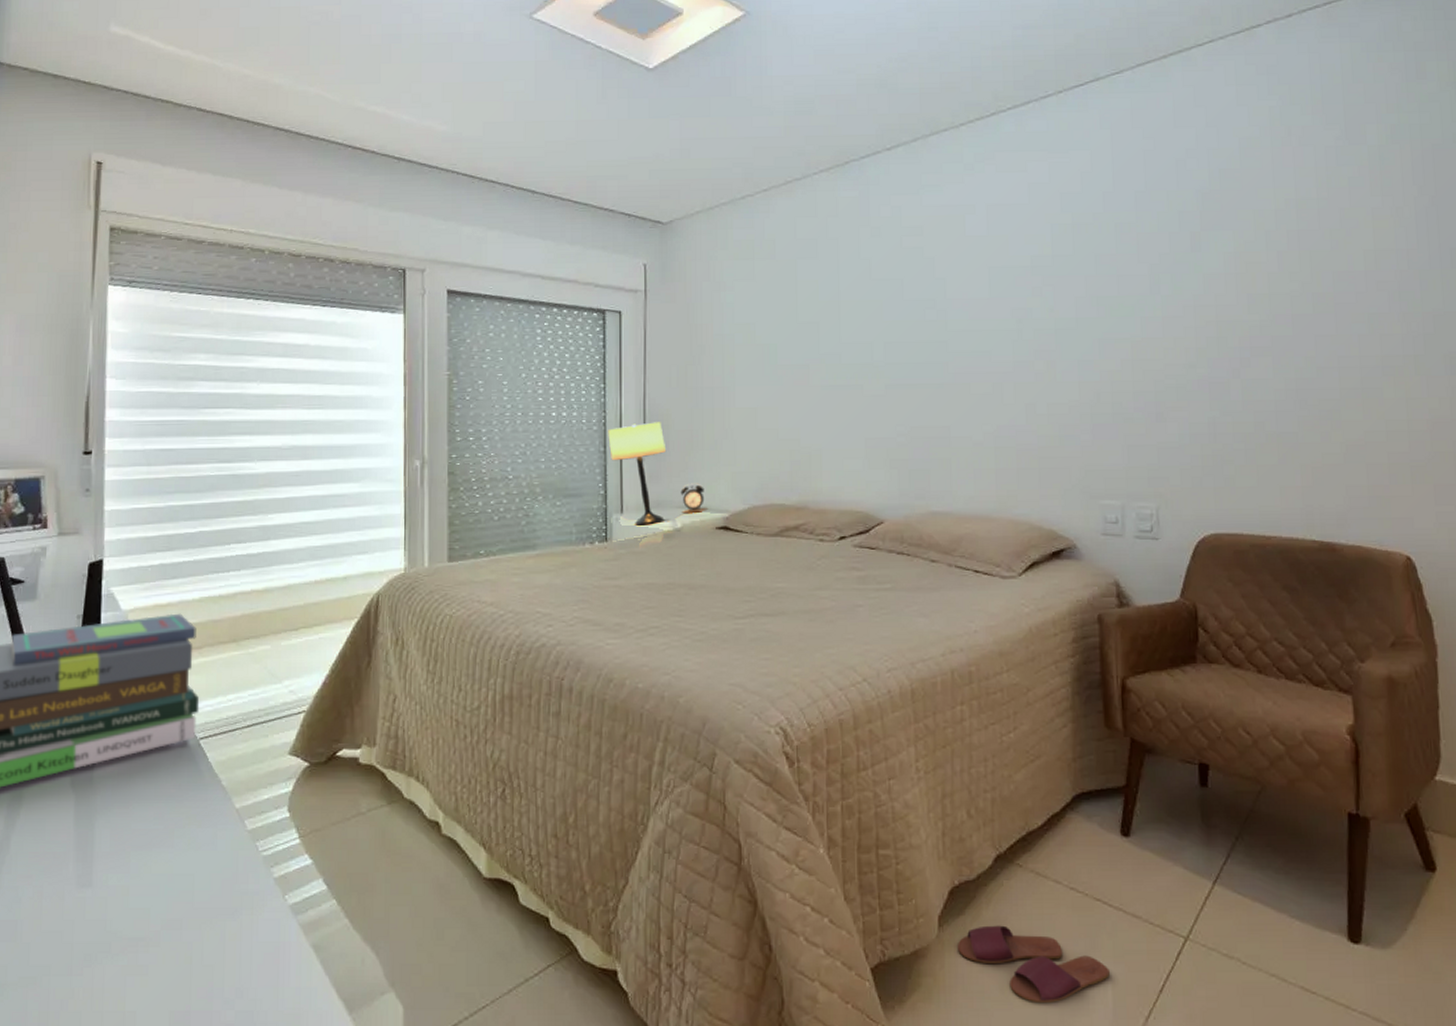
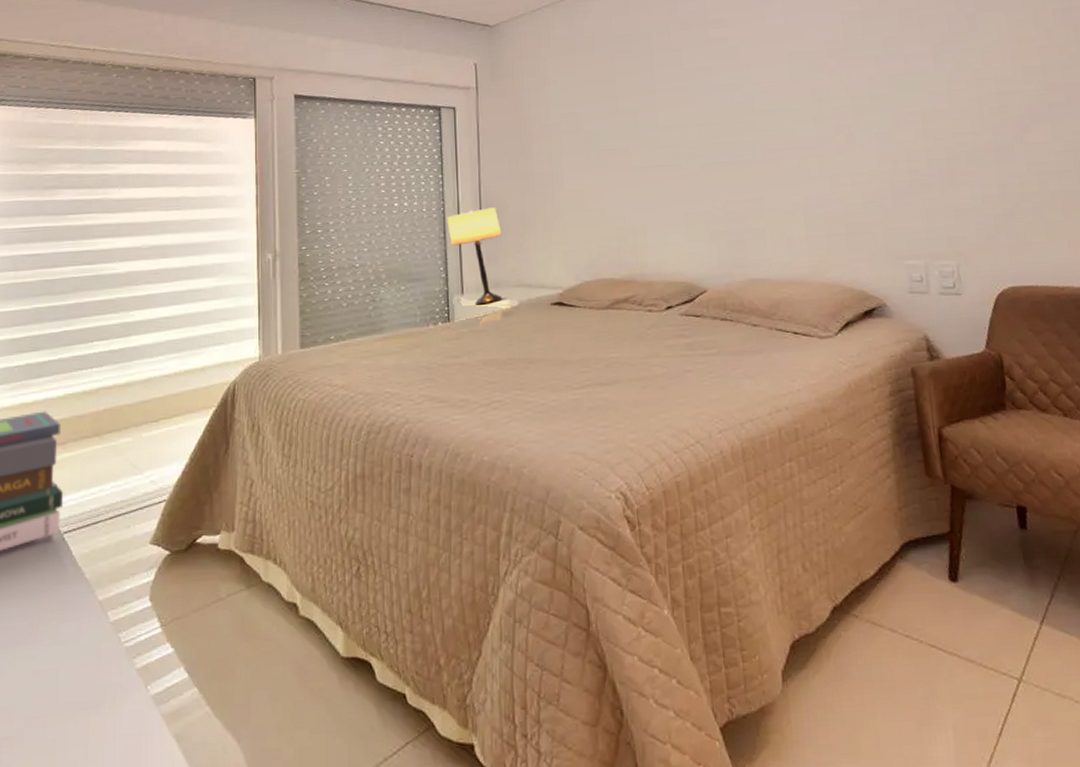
alarm clock: present [680,483,709,514] -> none [516,262,543,292]
slippers: present [958,925,1110,1004] -> none [802,677,950,754]

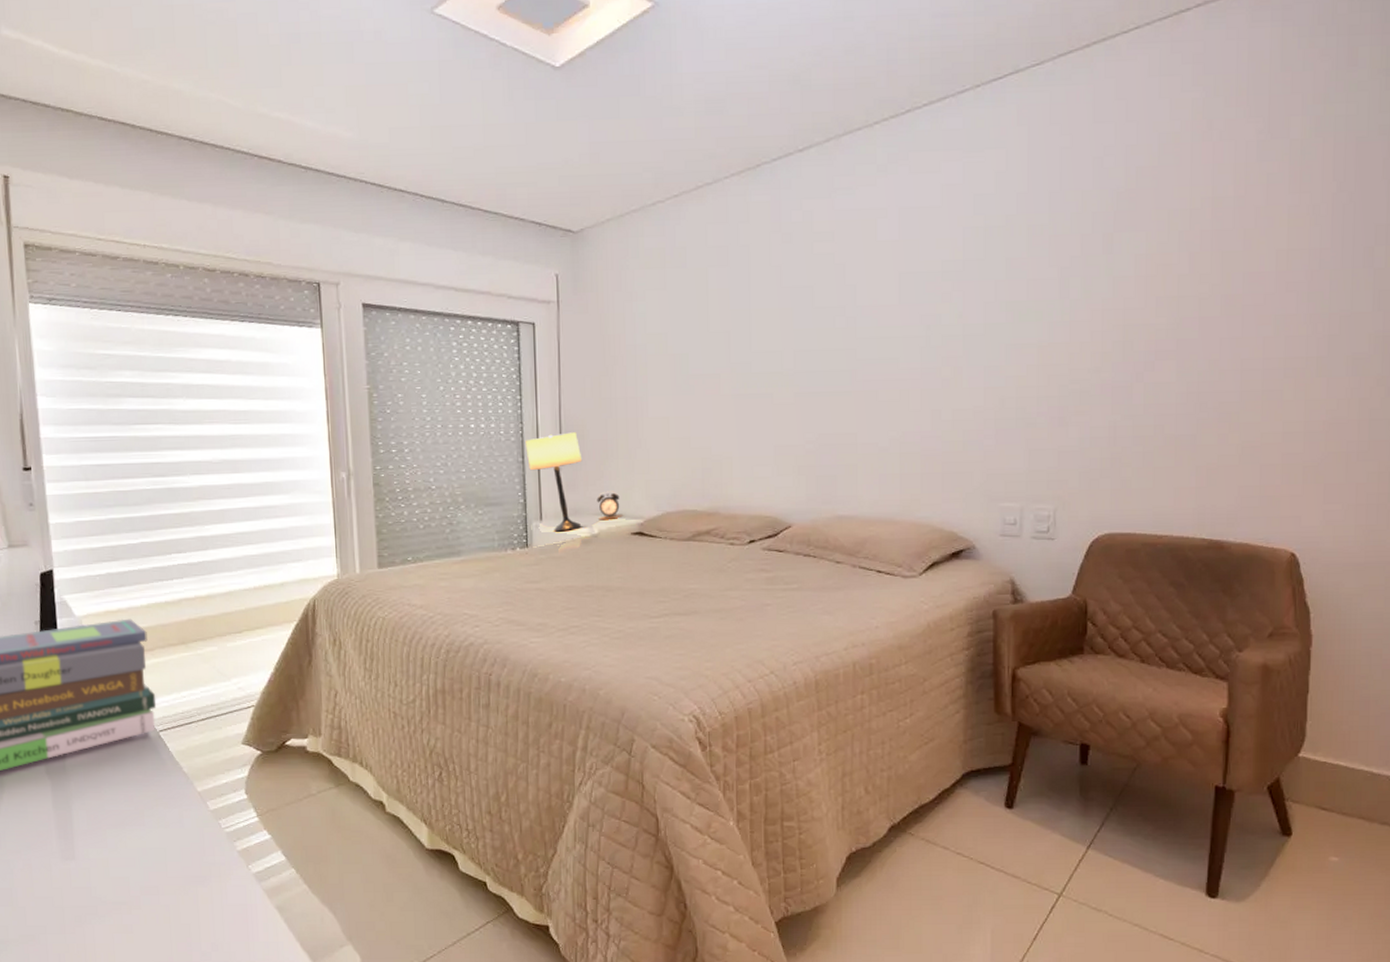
alarm clock: none [516,262,543,292] -> present [597,491,624,521]

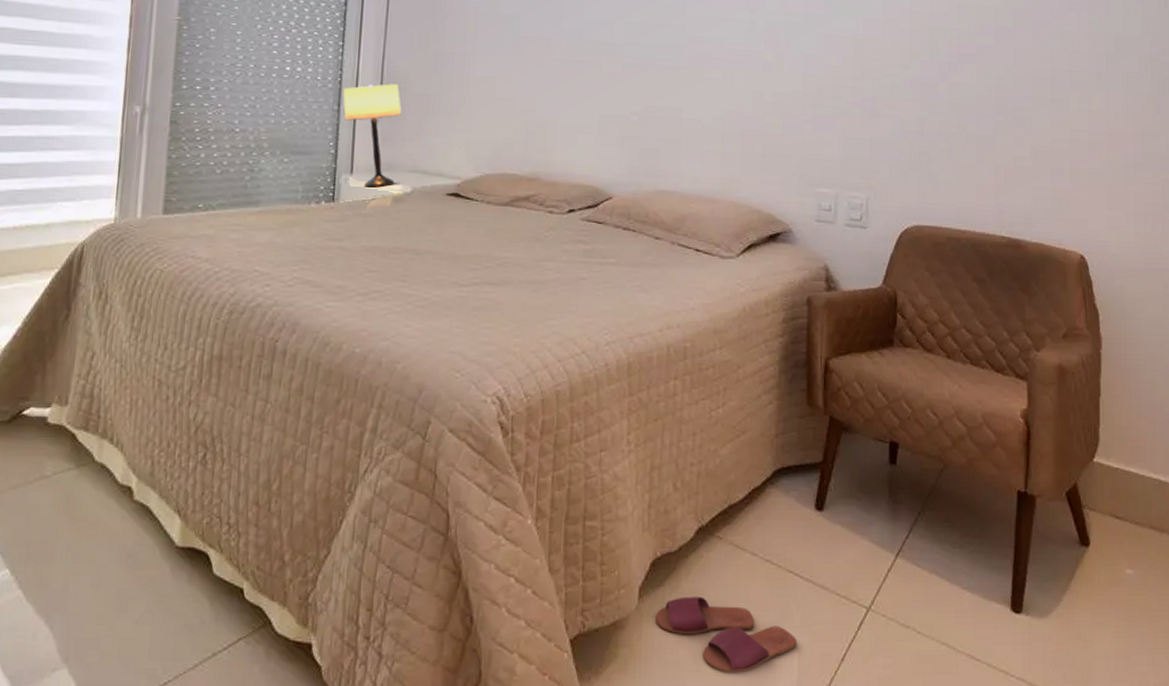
alarm clock: present [597,491,624,521] -> none [413,147,441,179]
slippers: none [854,885,989,950] -> present [656,596,797,673]

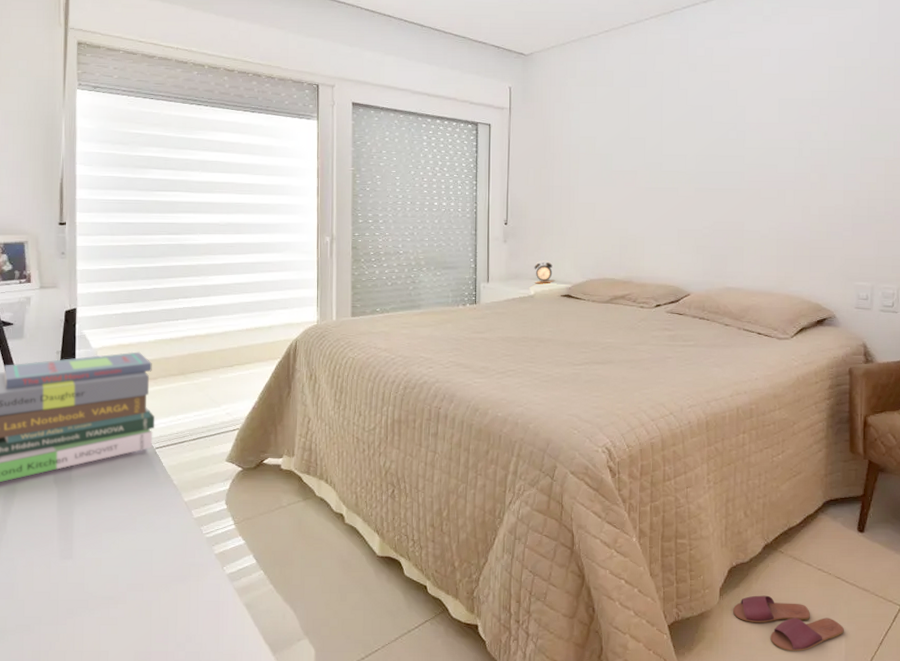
table lamp: present [343,84,402,188] -> none [478,212,524,292]
alarm clock: none [413,147,441,179] -> present [534,260,556,284]

